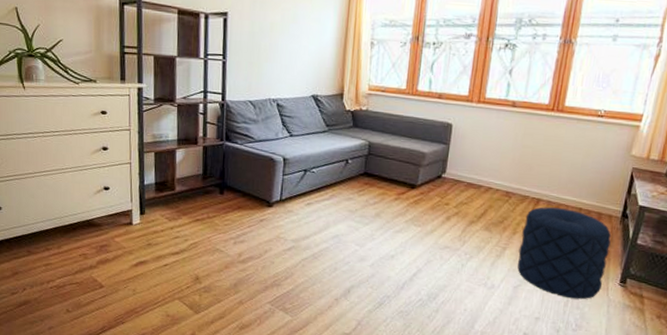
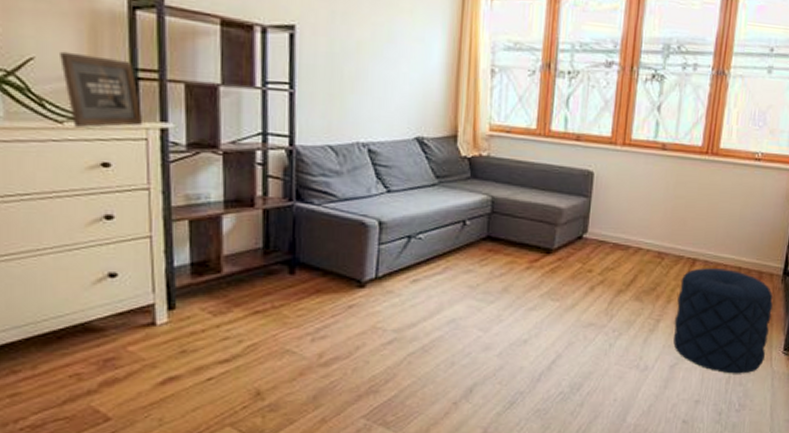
picture frame: none [78,35,127,88] -> present [60,51,144,129]

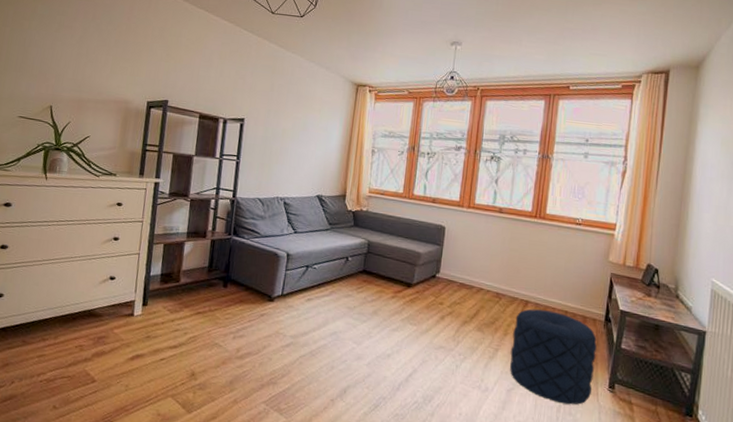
picture frame: present [60,51,144,129] -> none [103,132,146,181]

